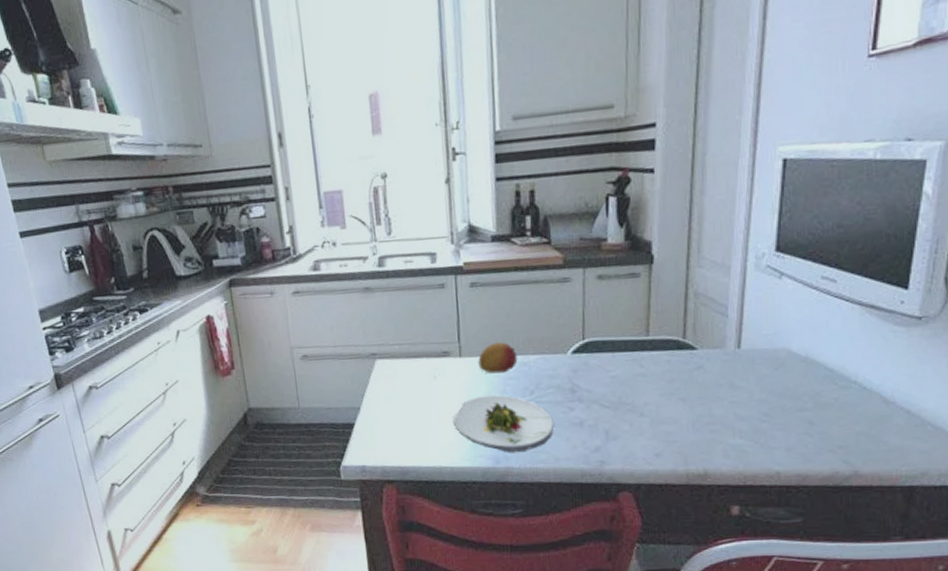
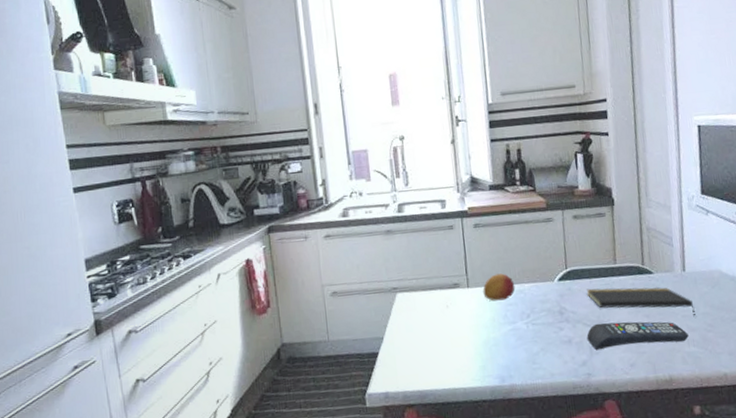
salad plate: present [452,395,555,453] -> none [463,319,548,372]
remote control: none [603,404,735,435] -> present [587,321,689,350]
notepad: none [608,364,747,405] -> present [587,287,696,318]

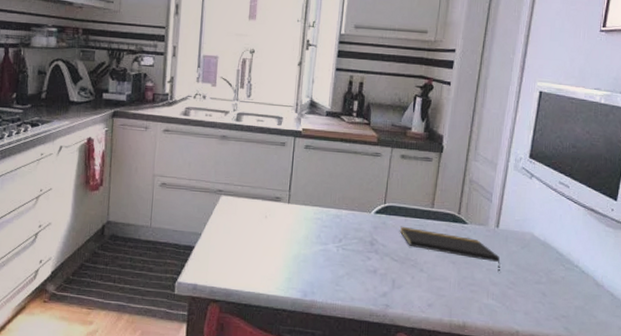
fruit: present [483,273,516,301] -> none [302,195,333,221]
remote control: present [587,321,689,350] -> none [392,260,489,294]

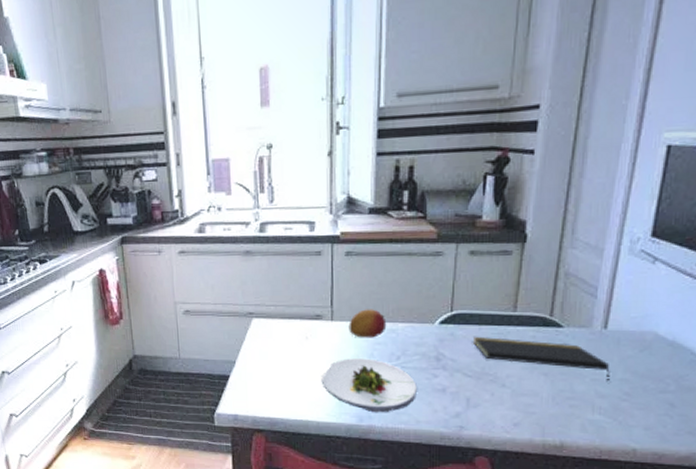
salad plate: none [274,238,355,289] -> present [321,358,418,413]
fruit: none [302,195,333,221] -> present [349,309,387,338]

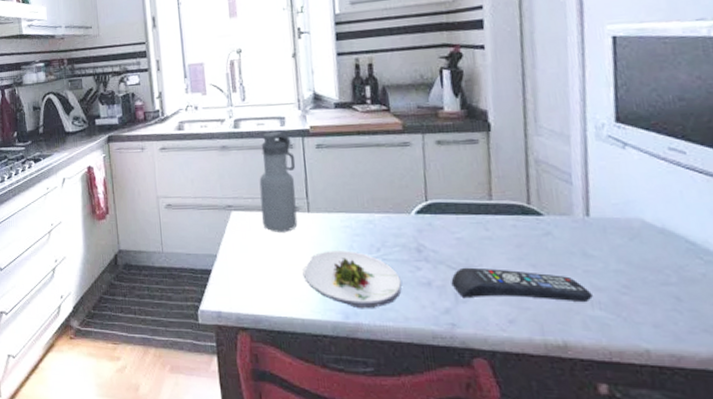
water bottle: none [283,236,323,340] -> present [259,131,298,232]
fruit: present [349,309,387,338] -> none [325,200,363,230]
remote control: none [465,375,595,408] -> present [451,267,593,303]
notepad: present [473,336,610,383] -> none [452,226,604,275]

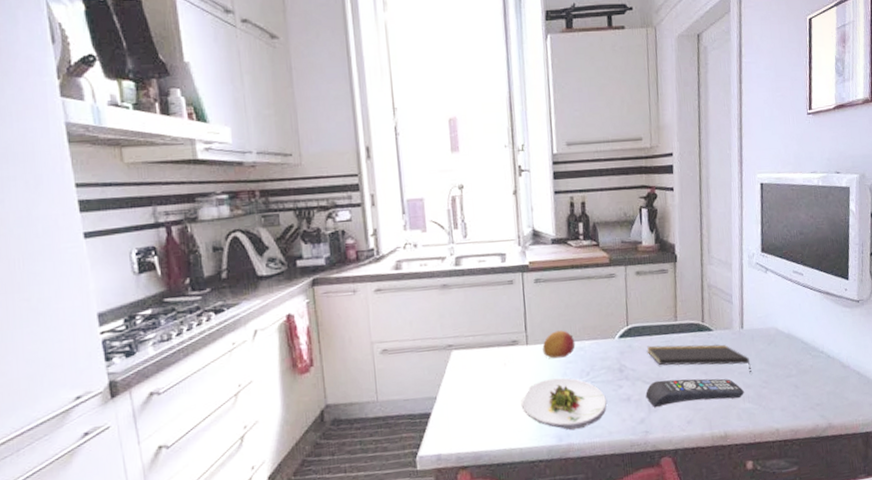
water bottle: present [259,131,298,232] -> none [480,267,517,367]
fruit: none [325,200,363,230] -> present [542,330,576,359]
notepad: none [452,226,604,275] -> present [647,344,752,374]

